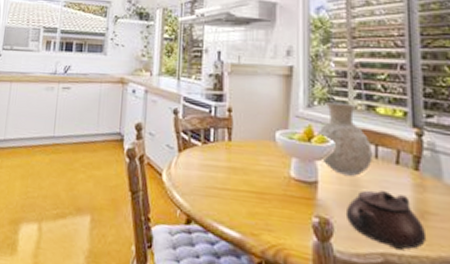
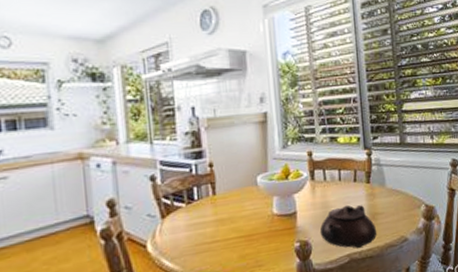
vase: present [317,101,374,176] -> none [292,138,338,201]

